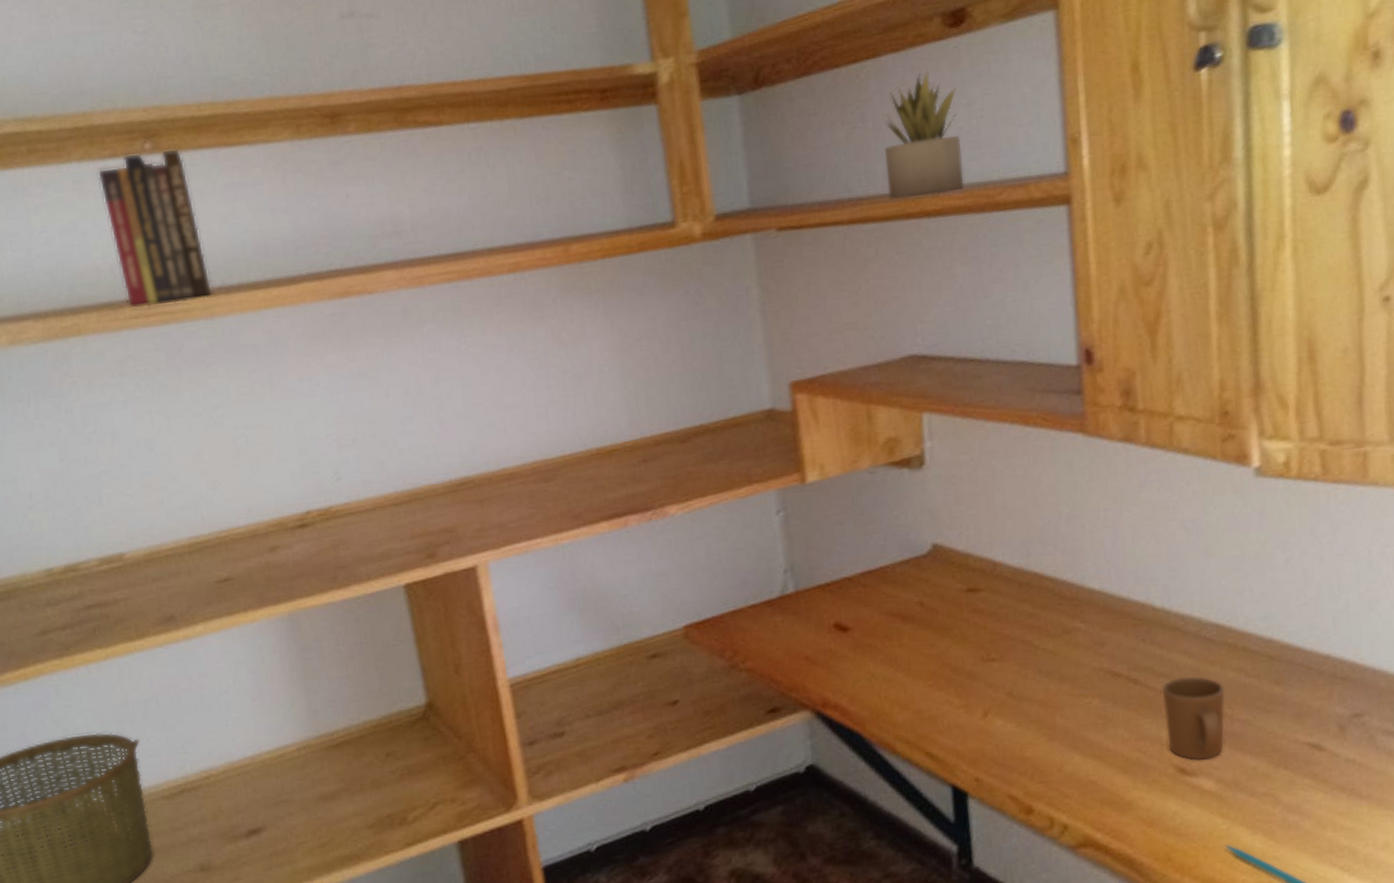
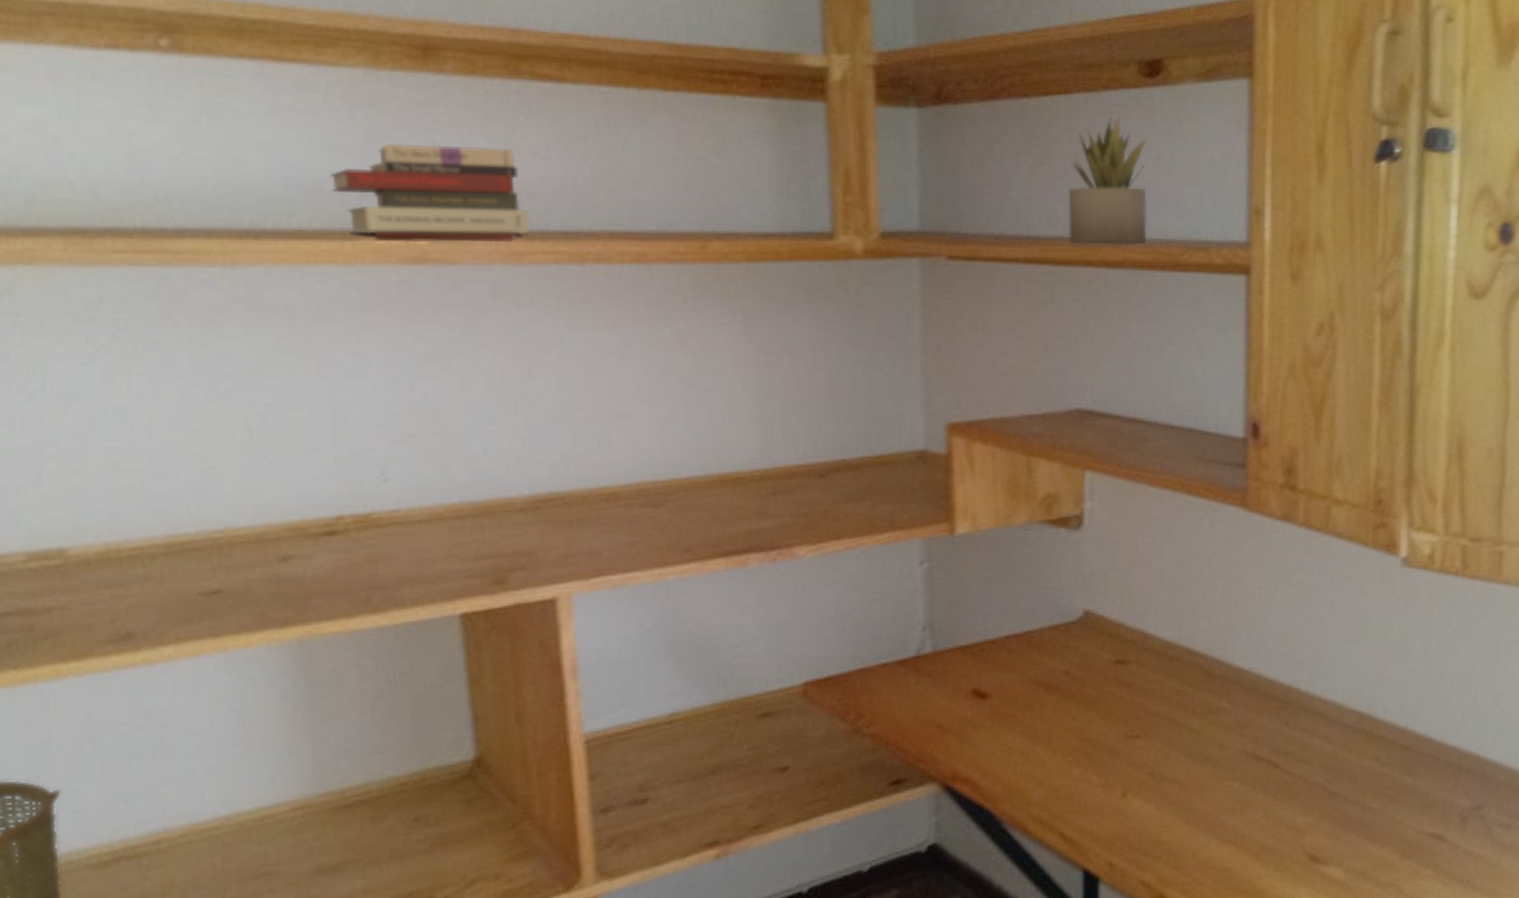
books: present [97,148,213,309] -> none [85,47,237,243]
books: none [273,189,426,283] -> present [330,143,529,243]
mug: present [1162,676,1226,761] -> none [1300,762,1360,849]

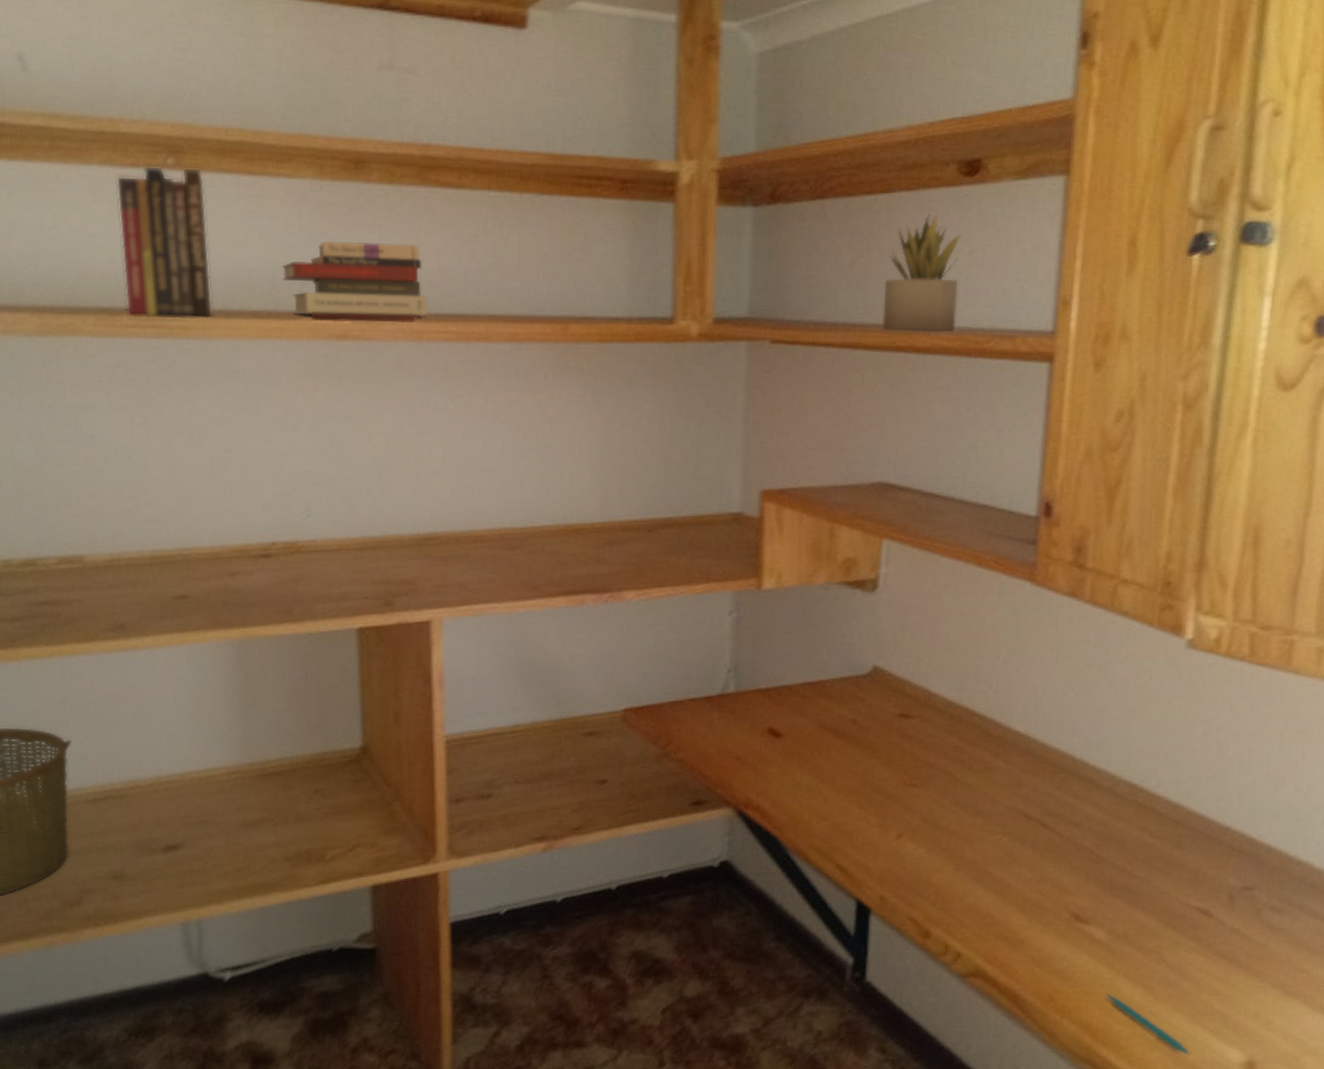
books: none [85,47,237,243] -> present [116,165,213,320]

